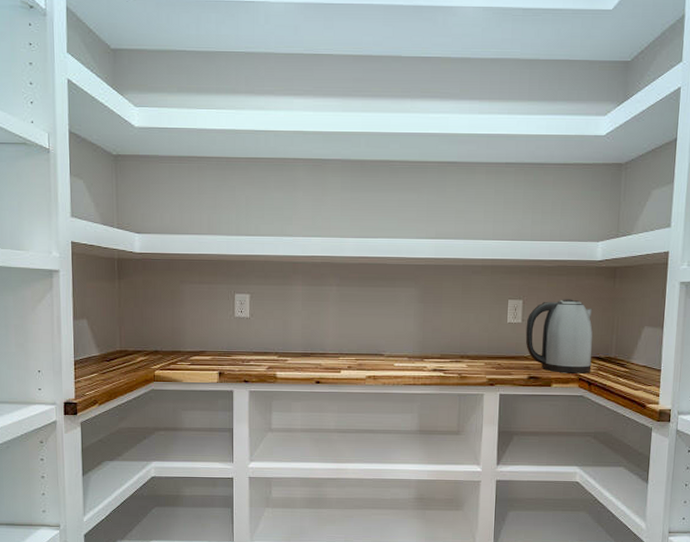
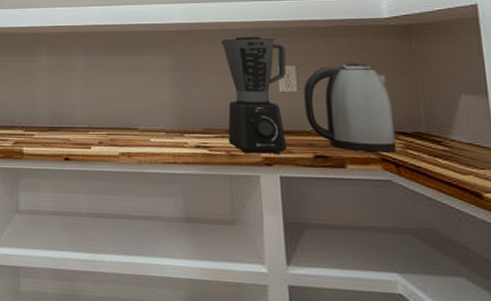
blender: none [461,273,516,377] -> present [221,36,287,155]

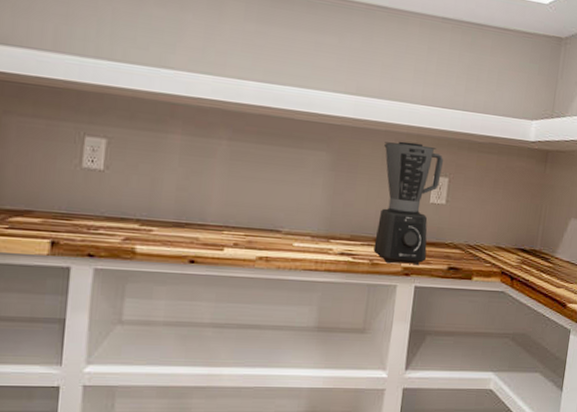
kettle: present [303,63,397,153] -> none [448,180,522,267]

